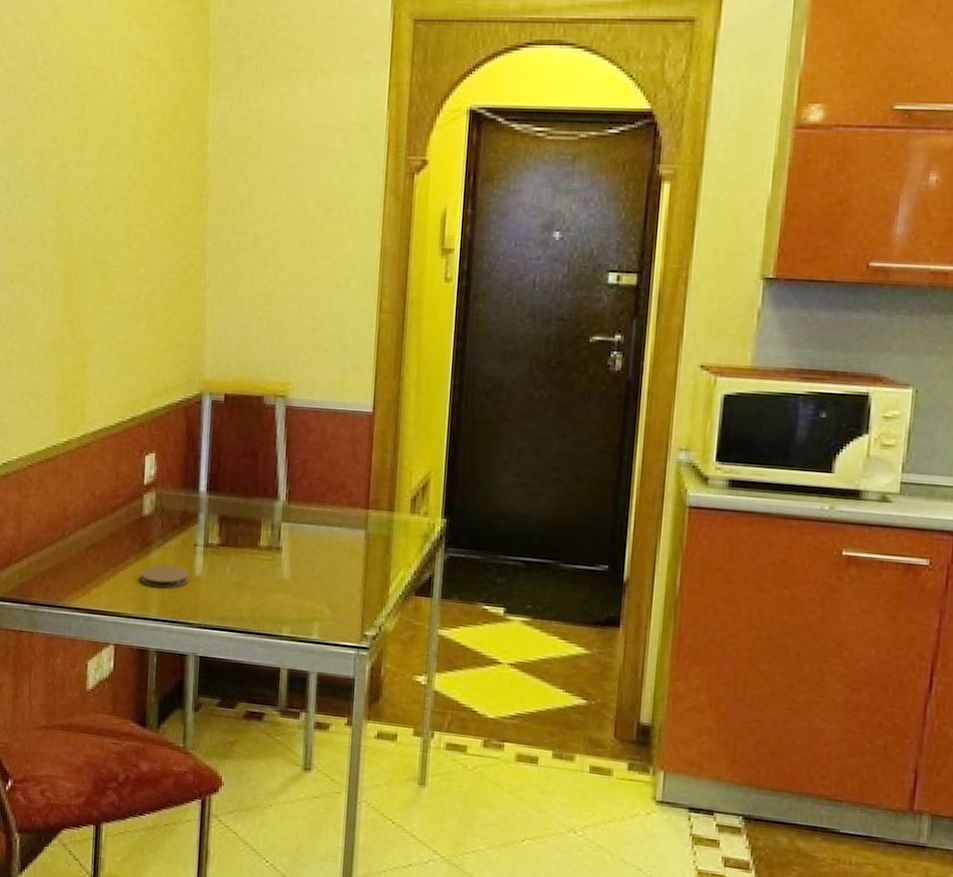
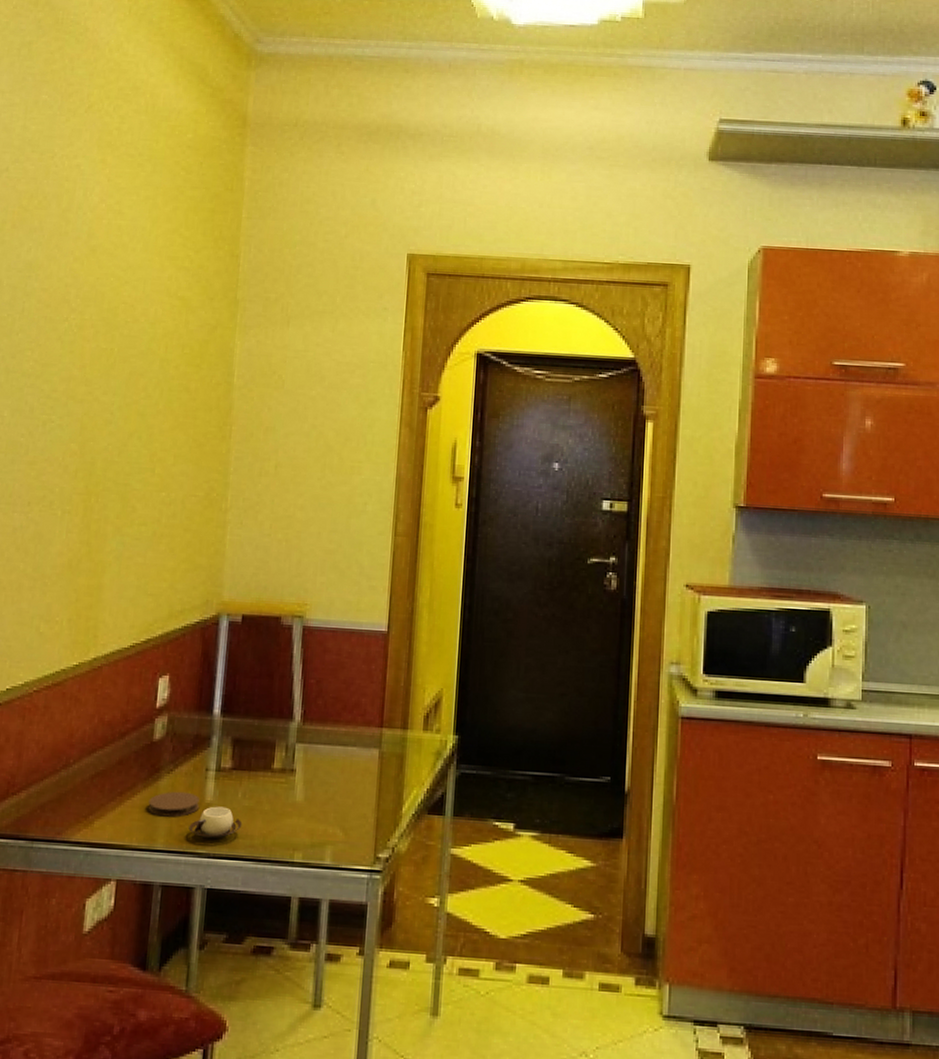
cup: none [180,580,231,610] -> present [188,806,242,838]

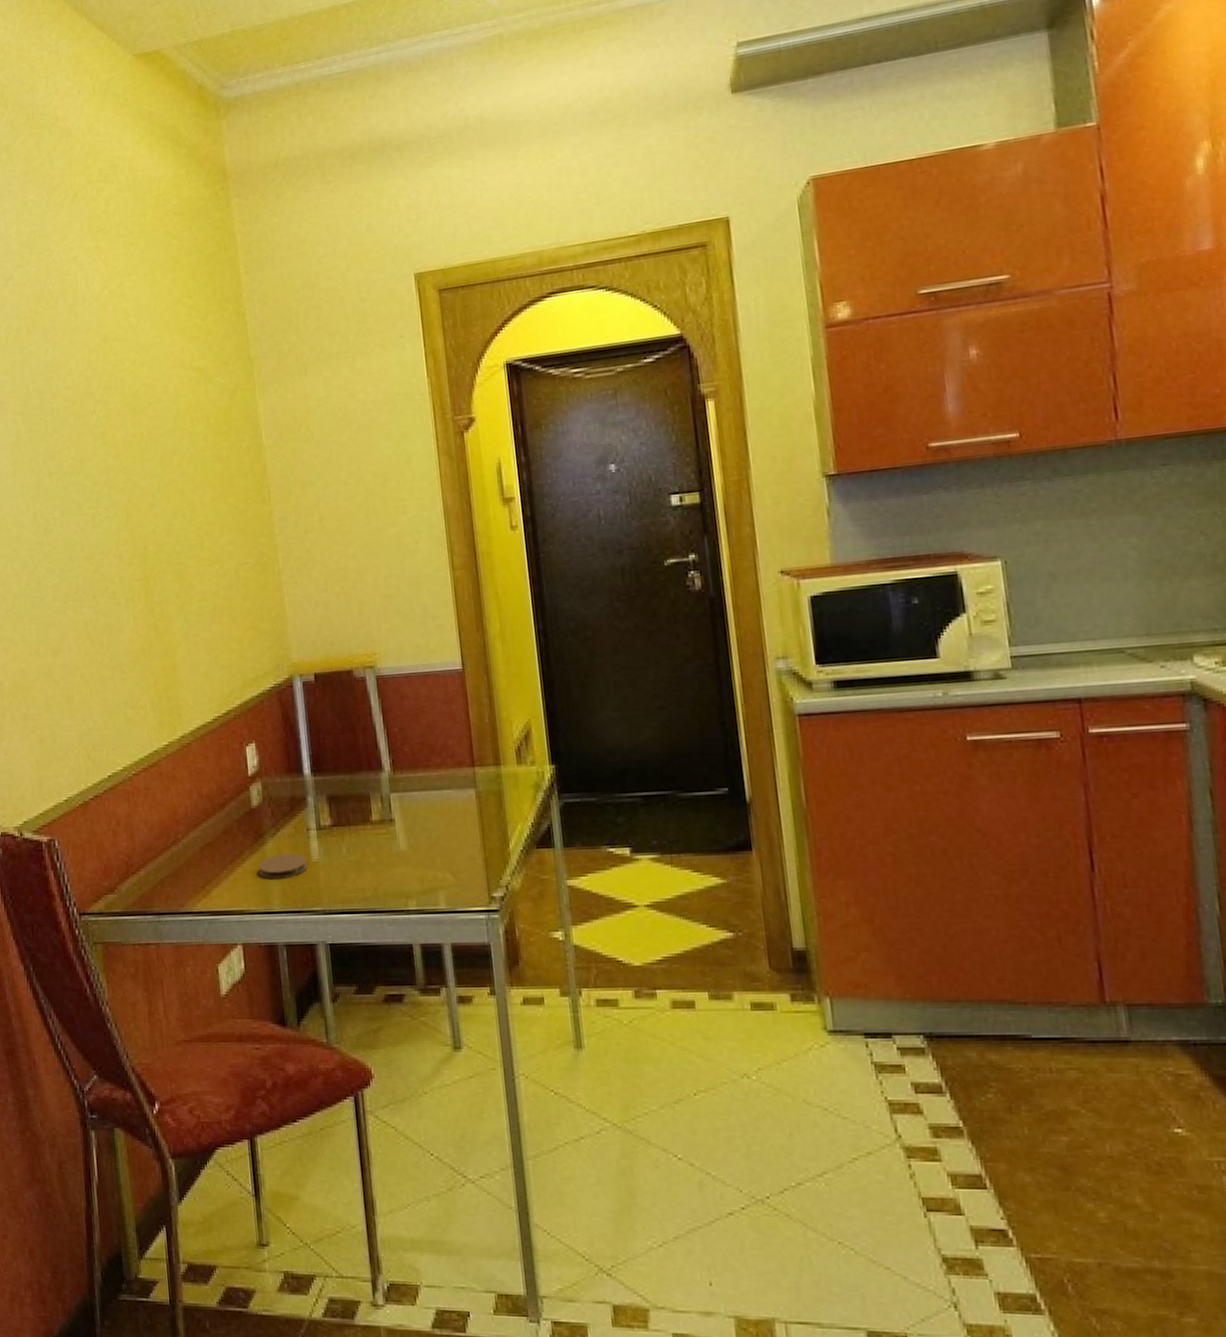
cup: present [188,806,242,838] -> none [301,863,352,895]

